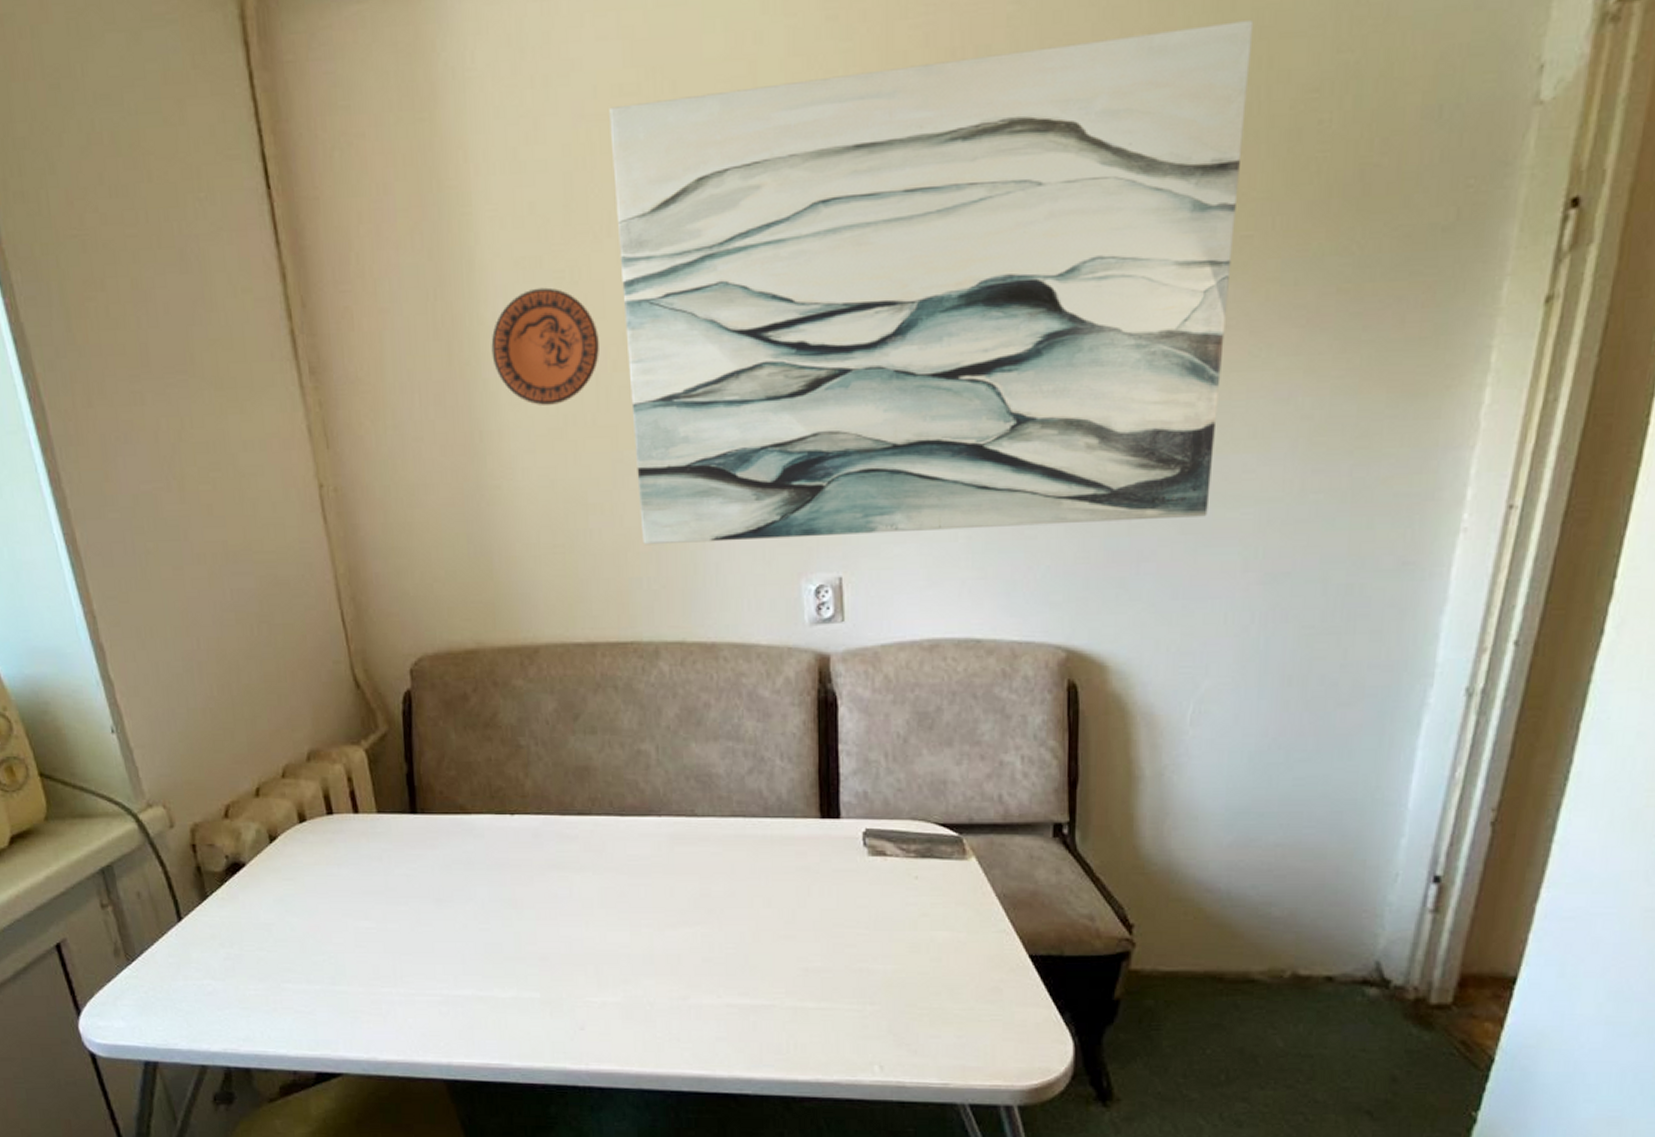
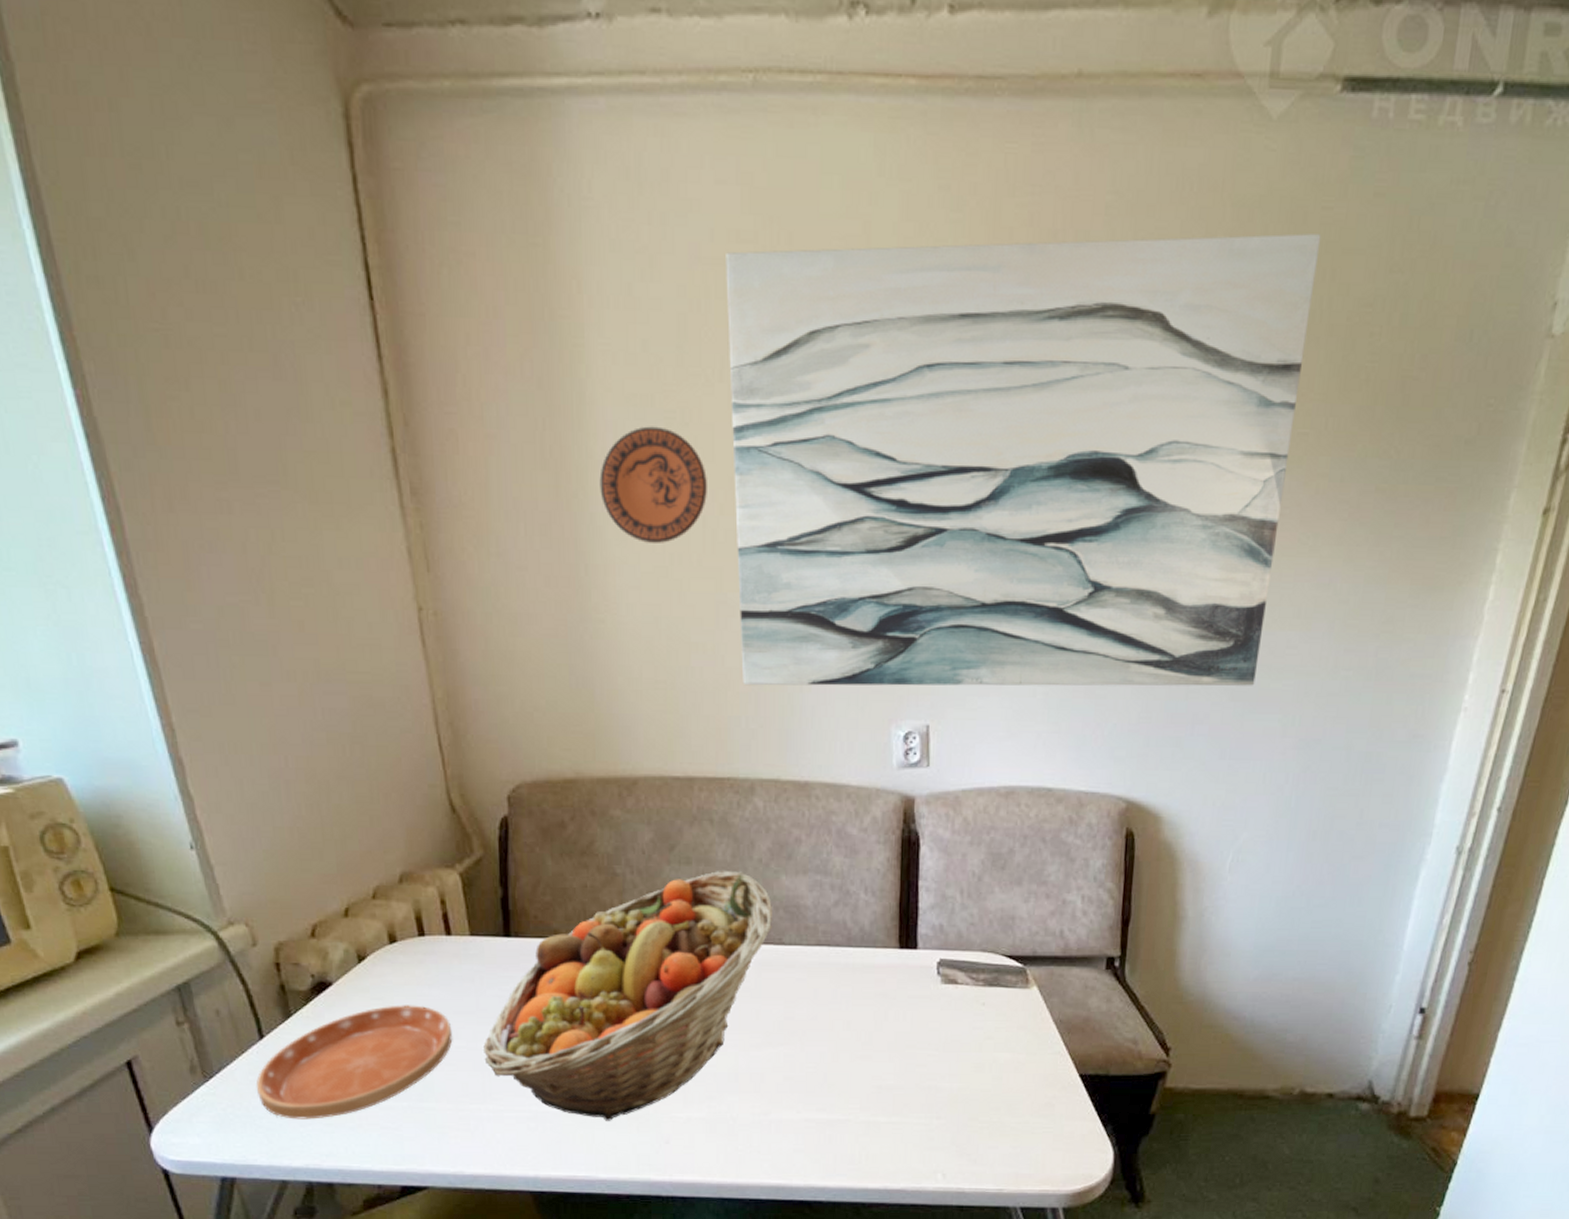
saucer: none [175,885,363,1003] -> present [255,1005,453,1119]
fruit basket: none [393,738,685,1006] -> present [483,870,773,1121]

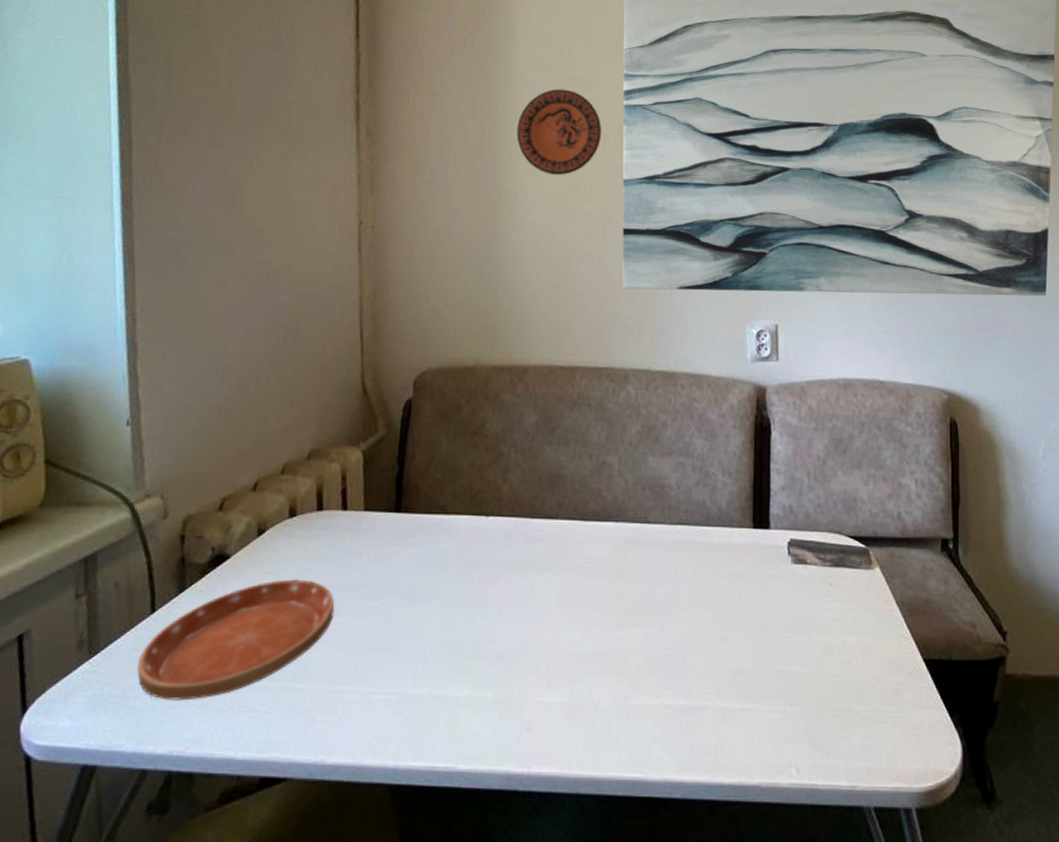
fruit basket: present [483,870,773,1121] -> none [361,451,640,705]

